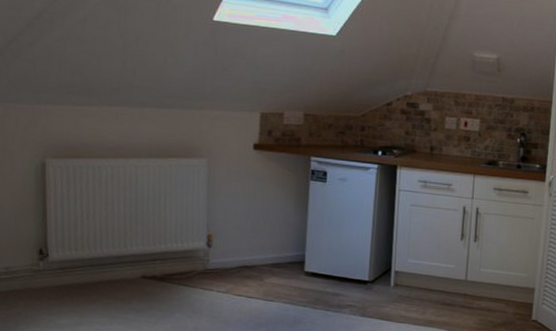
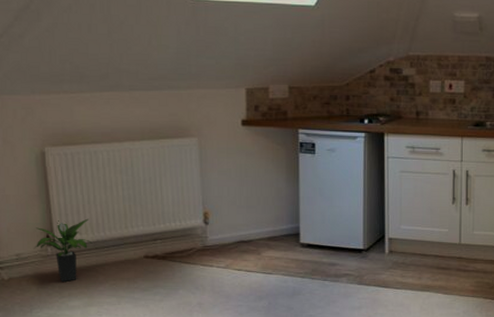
potted plant: none [24,234,88,299] -> present [33,218,93,283]

